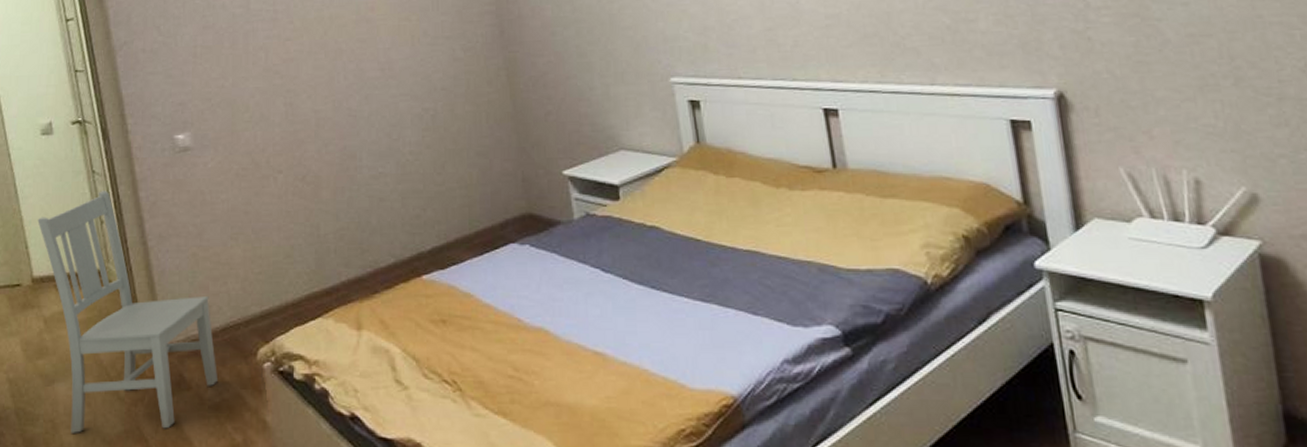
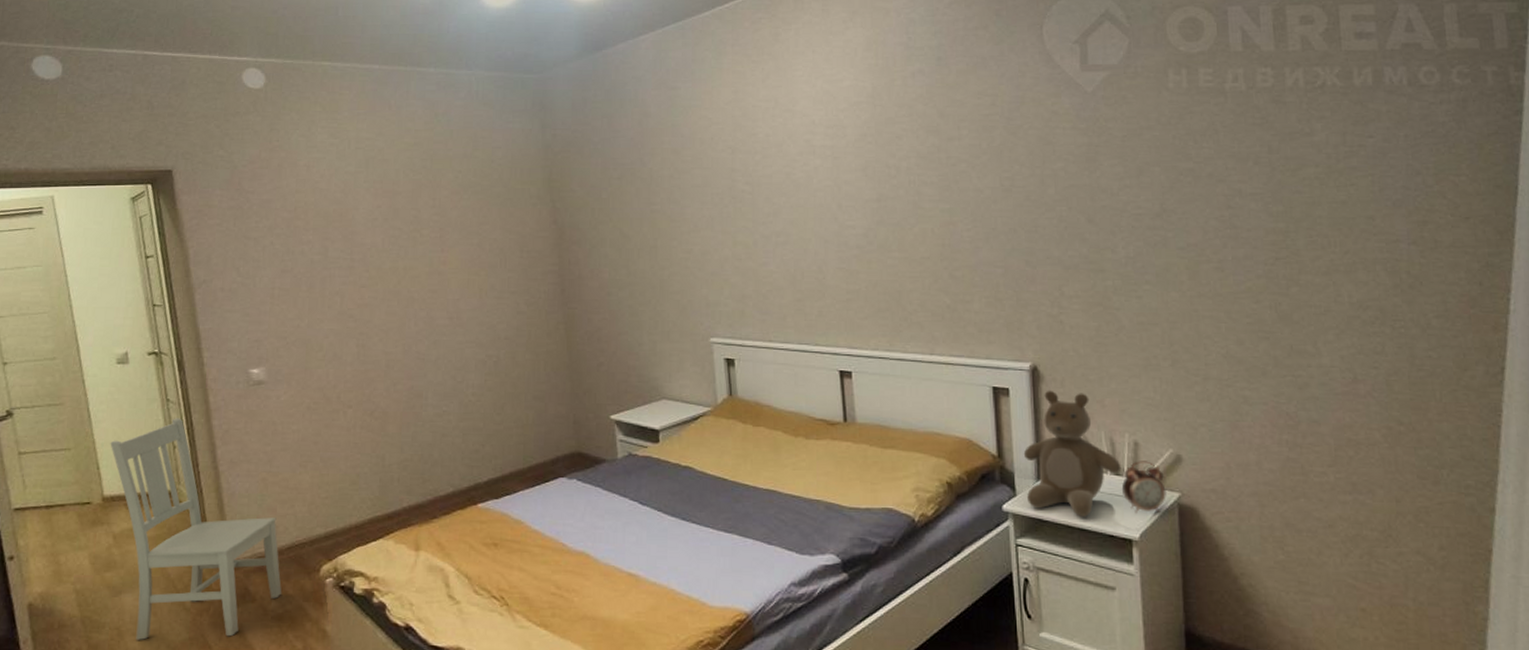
teddy bear: none [1055,120,1182,273] -> present [1023,390,1122,517]
alarm clock: none [1183,202,1243,268] -> present [1121,461,1166,514]

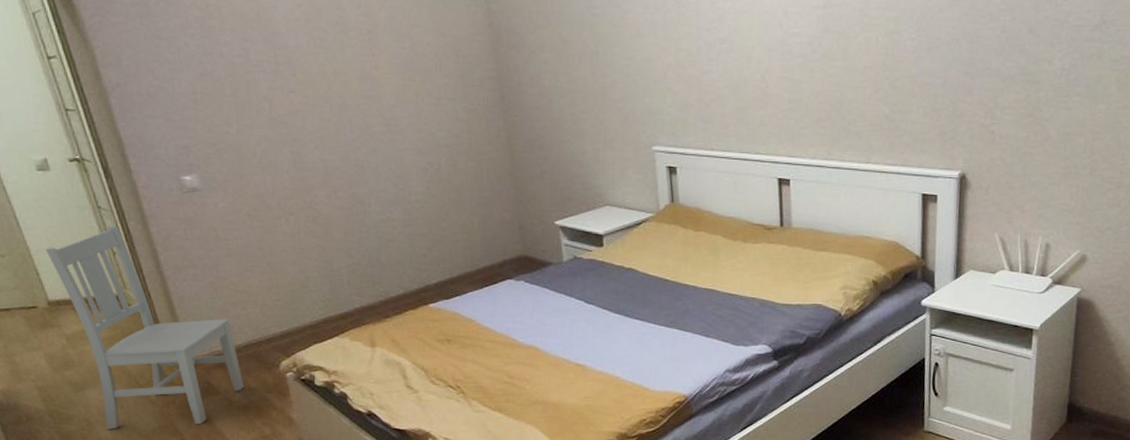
teddy bear: present [1023,390,1122,517] -> none [944,196,1032,310]
alarm clock: present [1121,461,1166,514] -> none [1029,260,1069,307]

